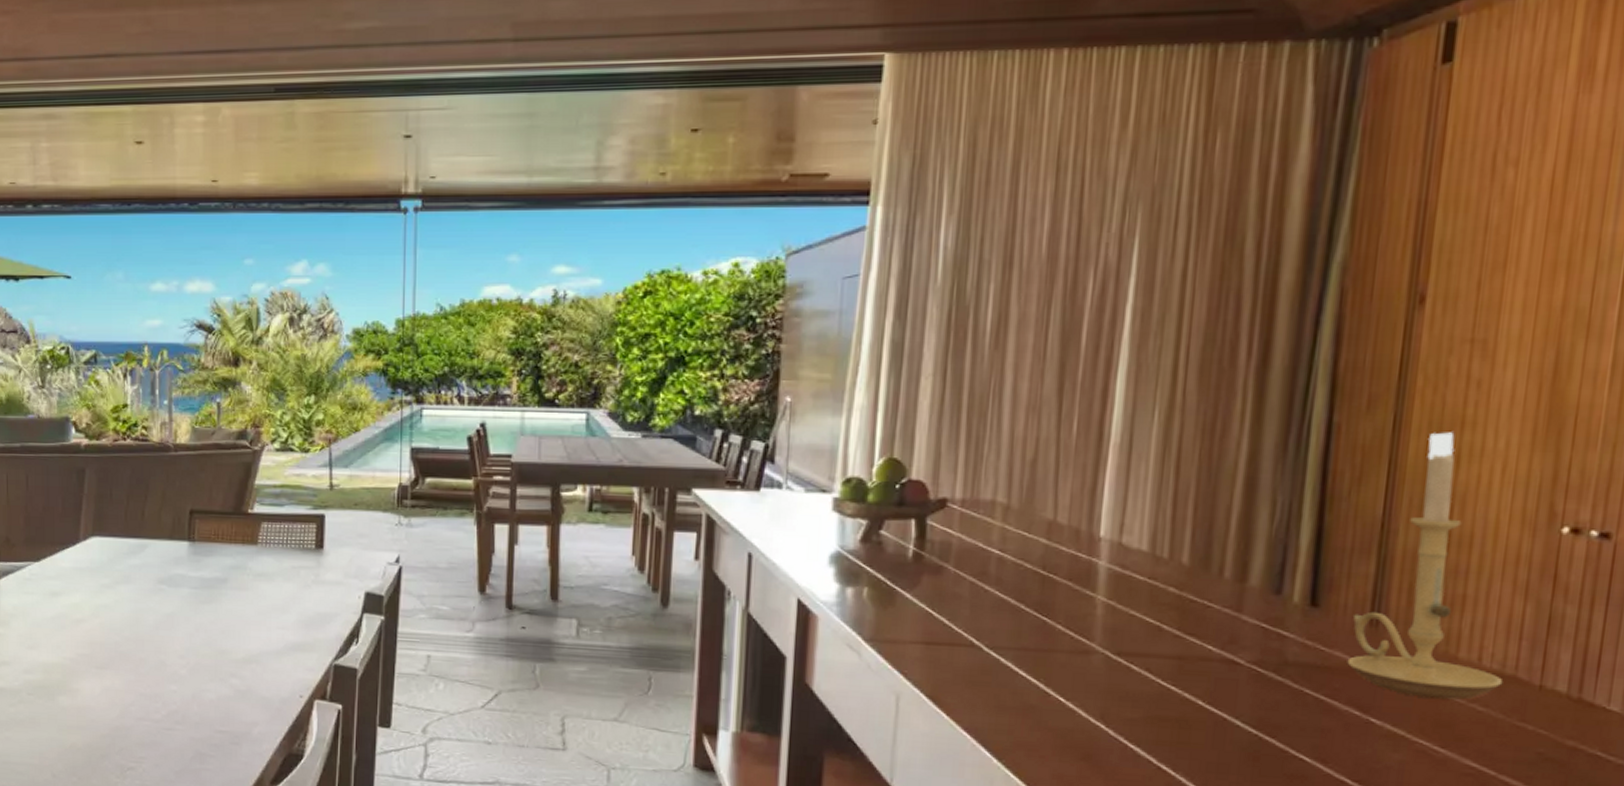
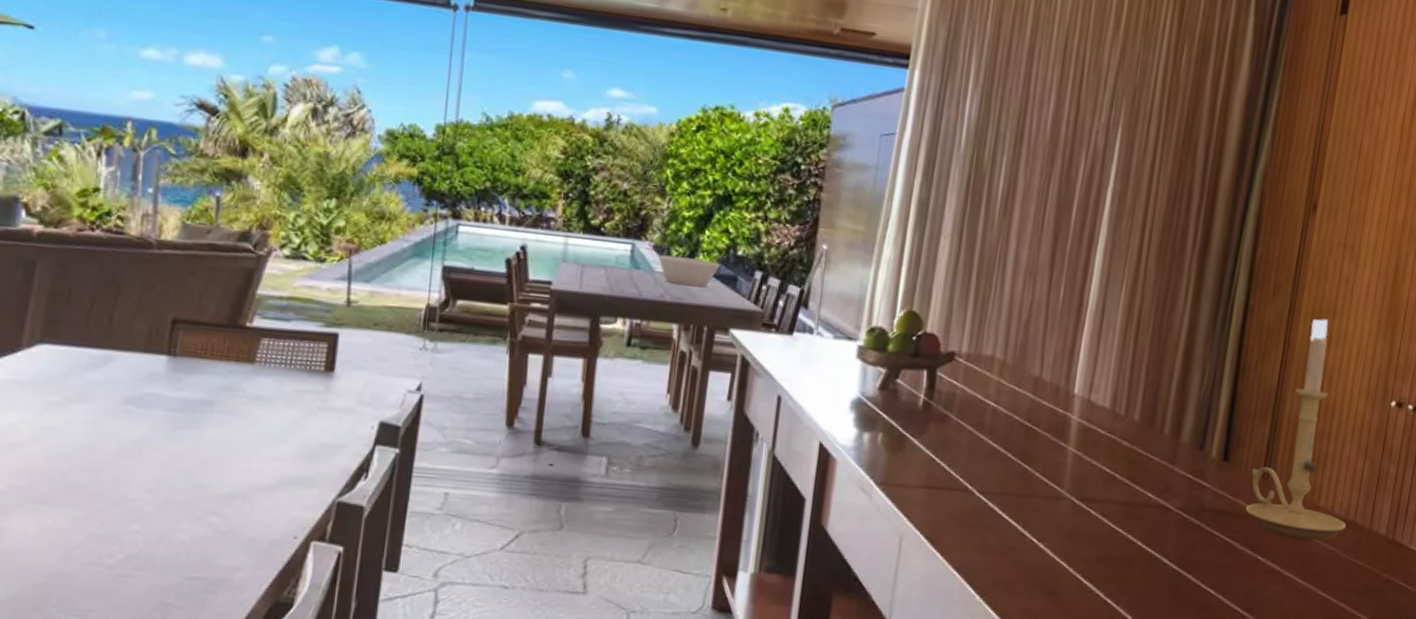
bowl: none [614,421,677,450] -> present [658,255,720,288]

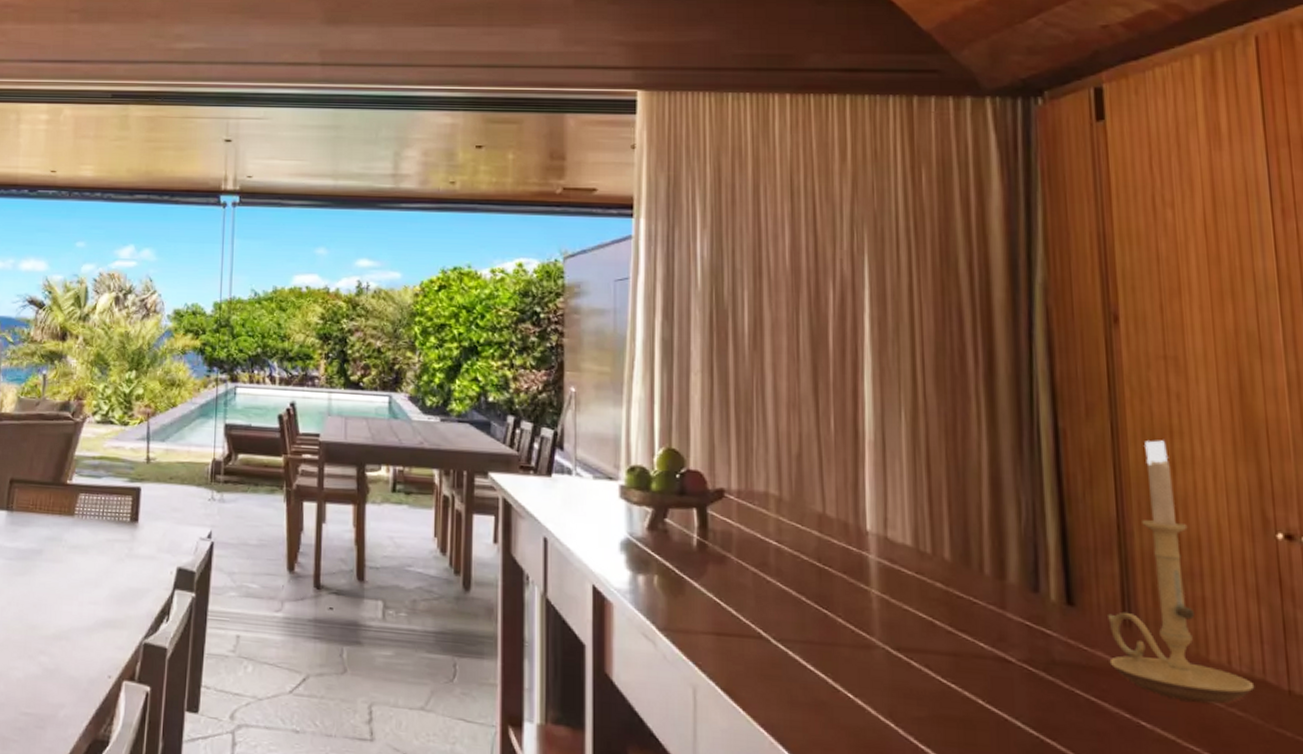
bowl: present [658,255,720,288] -> none [414,405,473,434]

